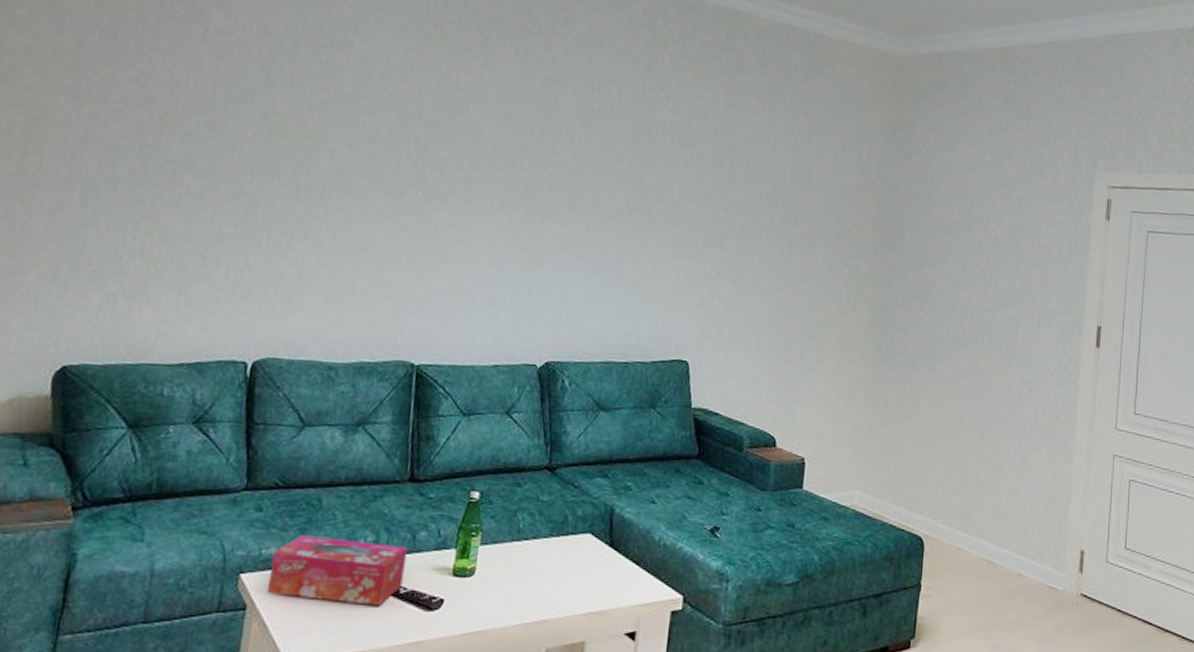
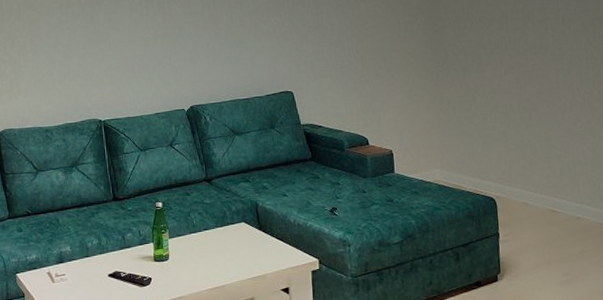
tissue box: present [266,535,407,606] -> none [35,244,122,287]

